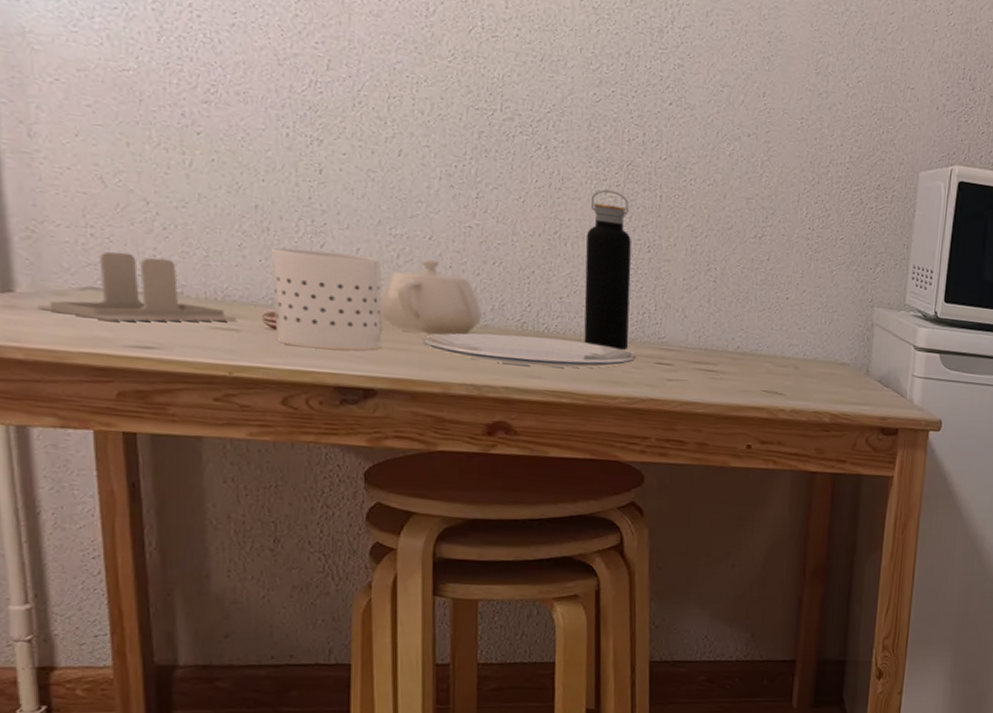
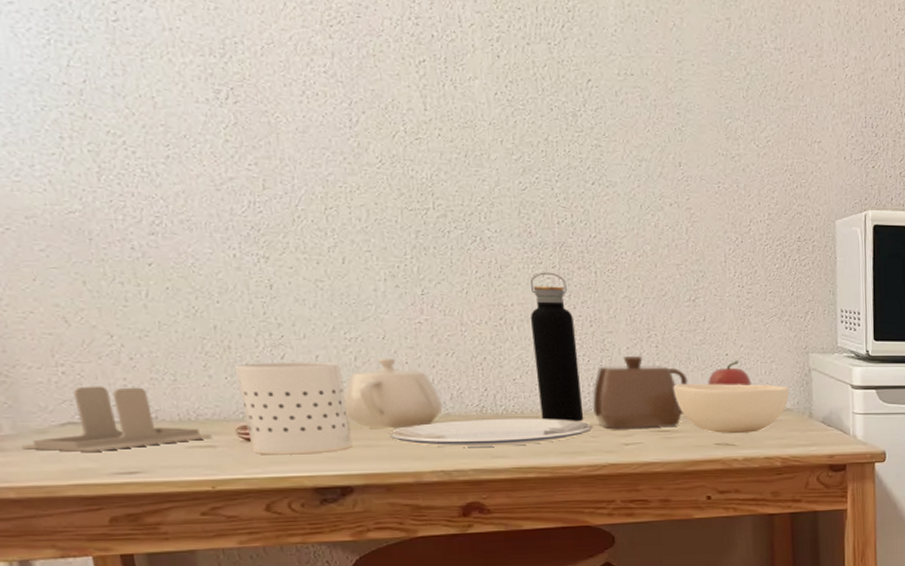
sugar bowl: none [639,287,743,367] -> present [592,355,688,428]
bowl: none [726,323,849,384] -> present [673,383,790,433]
fruit: none [764,306,810,334] -> present [708,361,752,386]

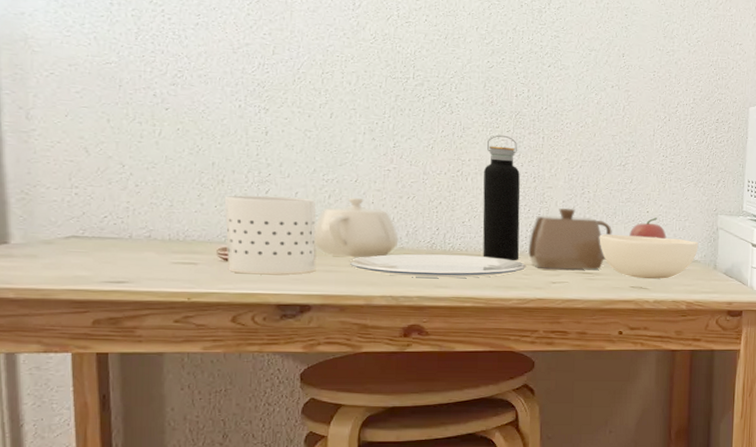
napkin holder: present [22,386,212,452] -> none [28,206,195,262]

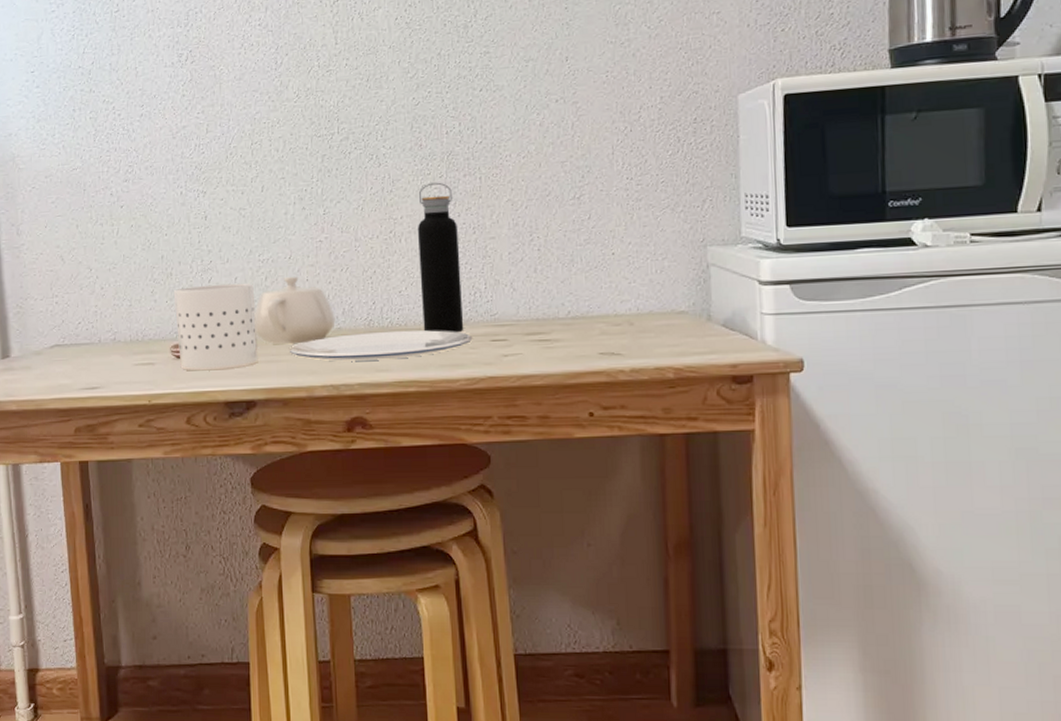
sugar bowl: present [528,207,612,270] -> none [473,260,571,339]
bowl: present [599,234,699,279] -> none [555,284,684,341]
fruit: present [629,217,667,240] -> none [592,260,641,289]

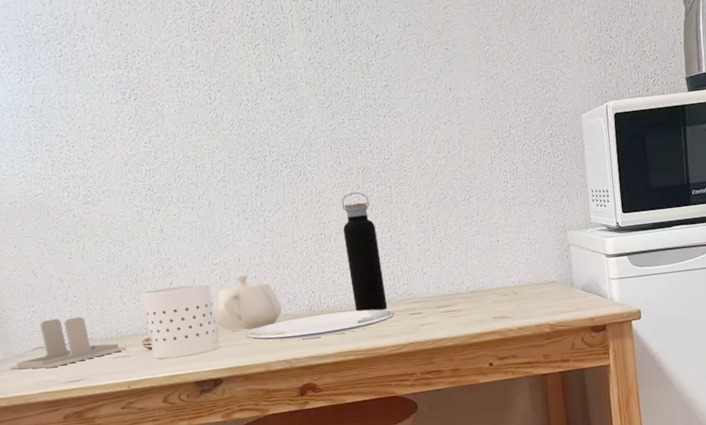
napkin holder: none [24,312,152,370] -> present [10,316,127,370]

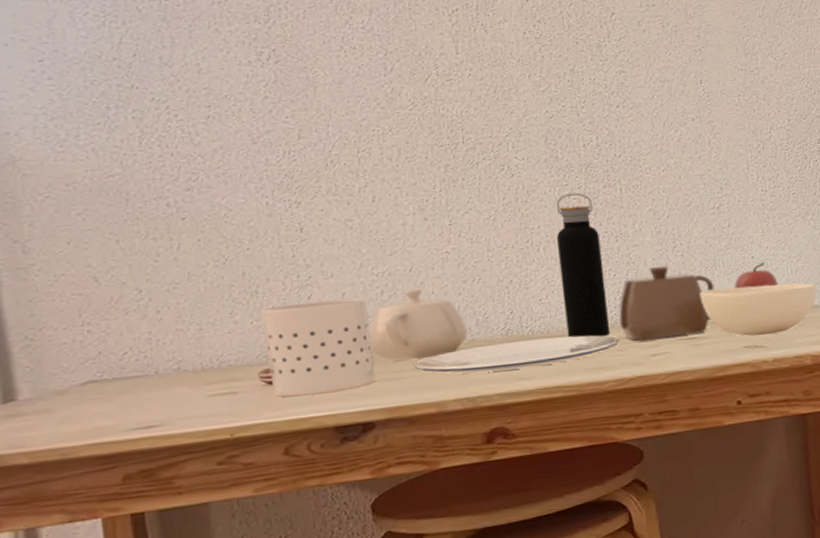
napkin holder: present [10,316,127,370] -> none [40,339,233,412]
sugar bowl: none [393,250,468,313] -> present [618,265,715,341]
bowl: none [456,262,553,308] -> present [700,283,817,336]
fruit: none [484,245,520,269] -> present [734,262,778,289]

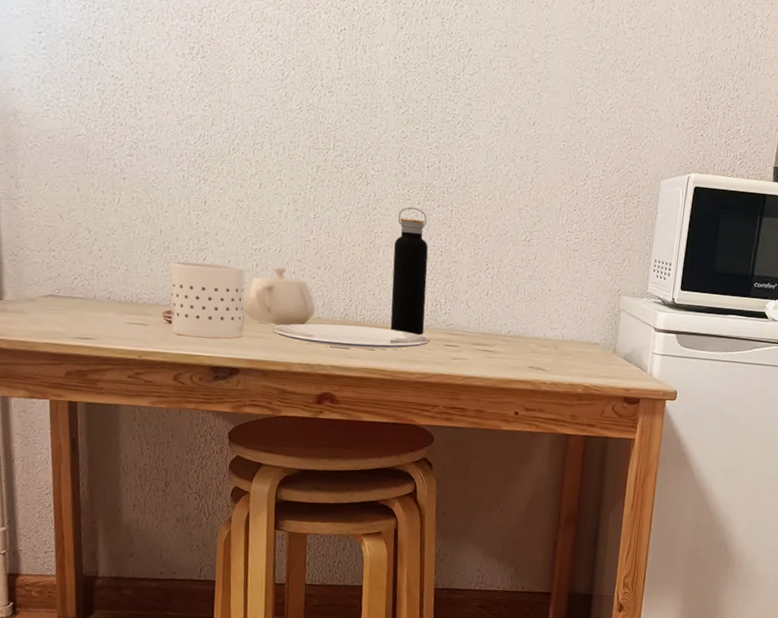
sugar bowl: present [618,265,715,341] -> none [432,283,514,347]
bowl: present [700,283,817,336] -> none [500,312,599,361]
fruit: present [734,262,778,289] -> none [530,296,568,320]

